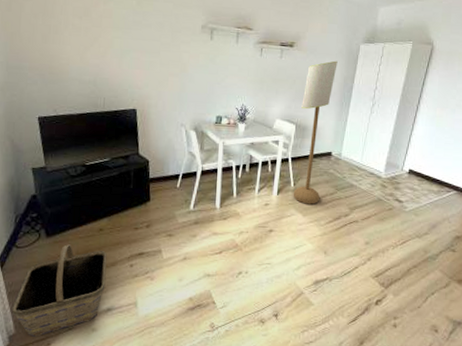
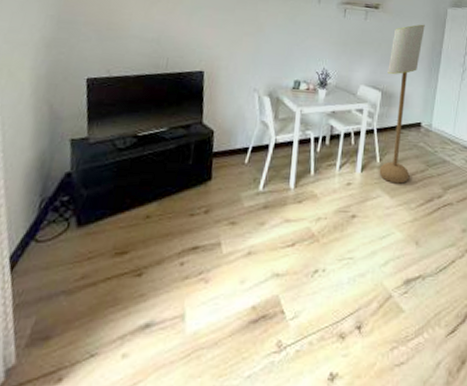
basket: present [11,244,107,337] -> none [15,237,153,369]

